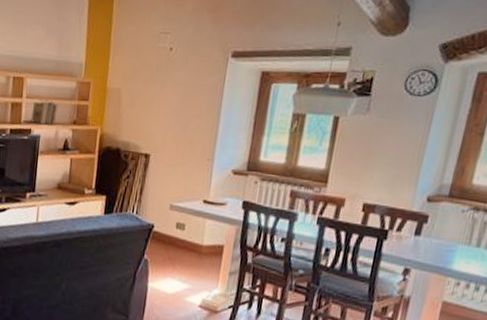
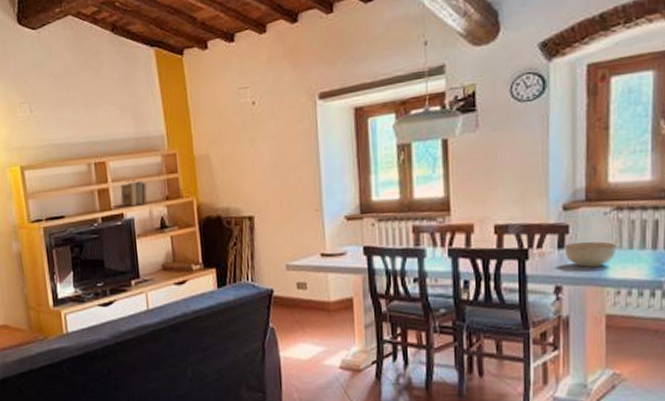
bowl: none [419,232,467,258] -> present [564,241,617,268]

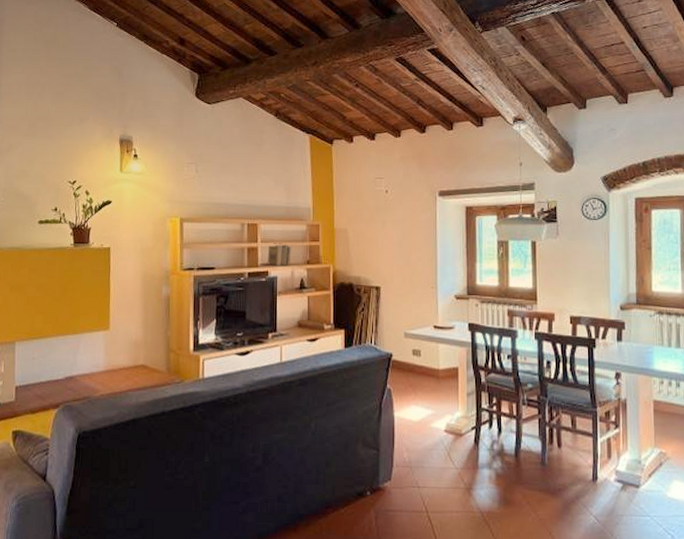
bowl: present [564,241,617,268] -> none [622,338,660,359]

